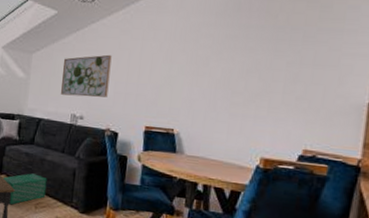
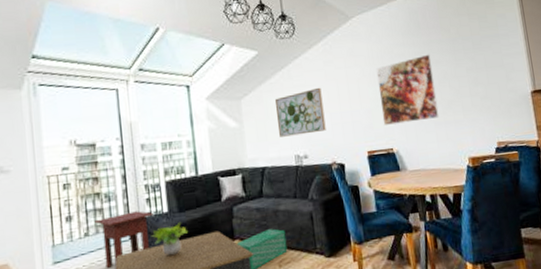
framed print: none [169,39,245,109] -> present [376,54,439,125]

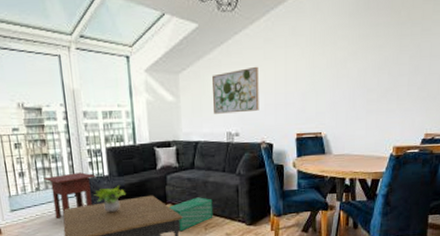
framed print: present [376,54,439,125] -> none [315,38,375,109]

